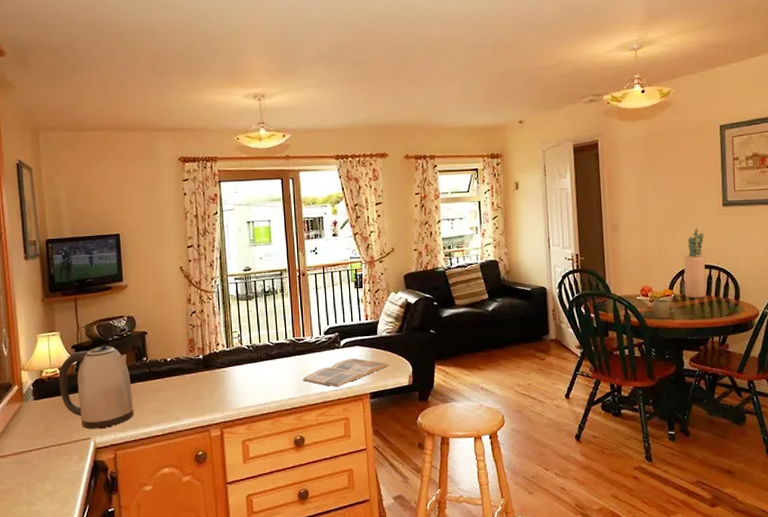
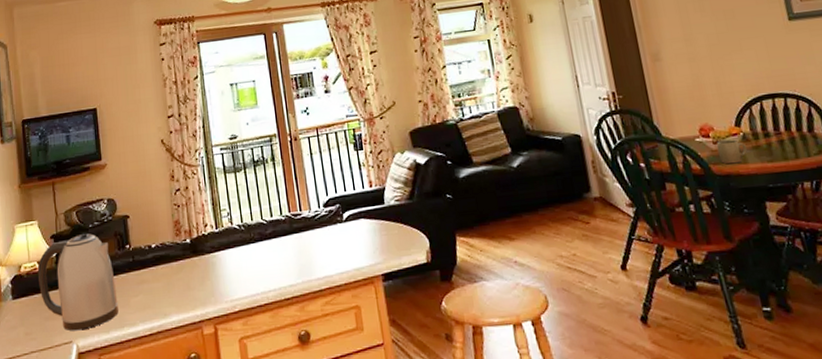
magazine: present [302,357,390,387] -> none [302,232,403,270]
vase: present [683,226,706,299] -> none [747,46,785,136]

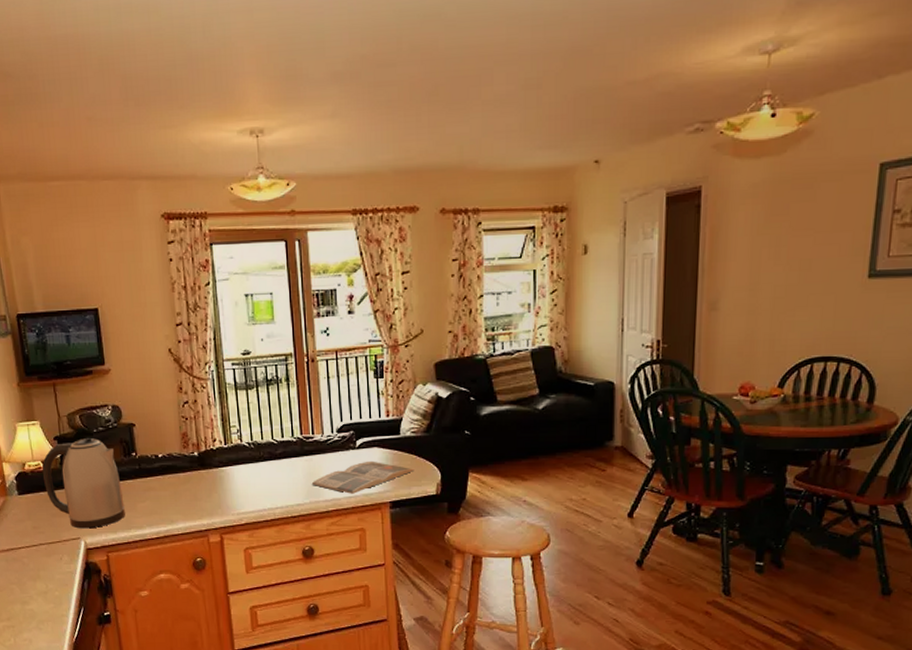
magazine: none [302,232,403,270] -> present [311,460,415,494]
mug: present [716,139,747,164] -> none [752,399,783,425]

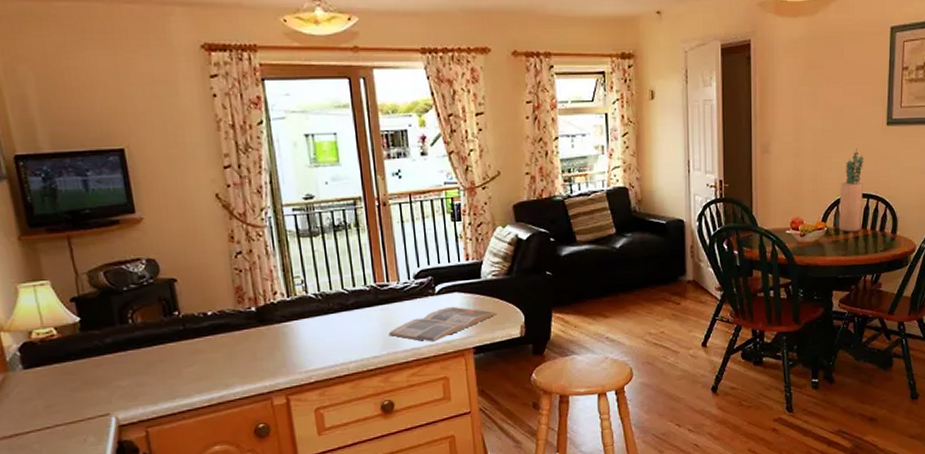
kettle: present [42,438,125,529] -> none [55,297,168,403]
vase: none [799,304,836,401] -> present [839,147,864,233]

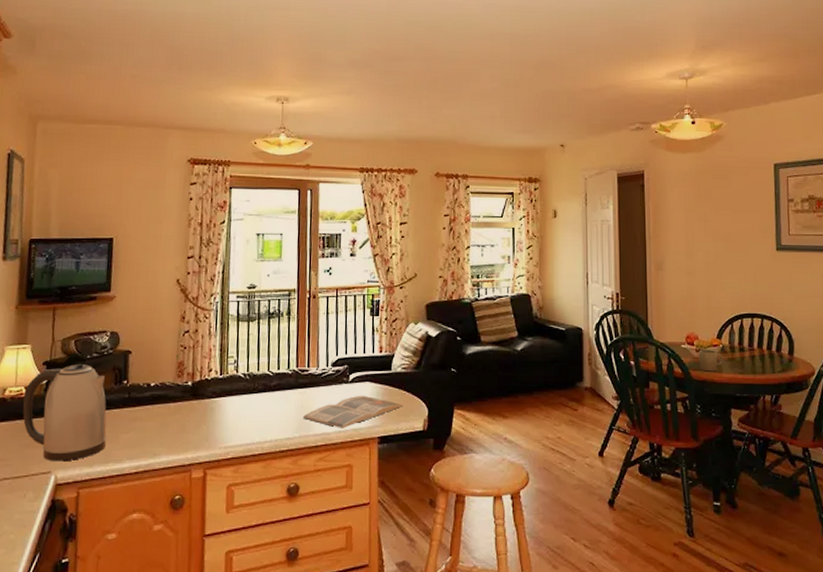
kettle: none [55,297,168,403] -> present [23,364,107,462]
mug: none [802,233,827,256] -> present [698,348,723,372]
vase: present [839,147,864,233] -> none [733,270,757,352]

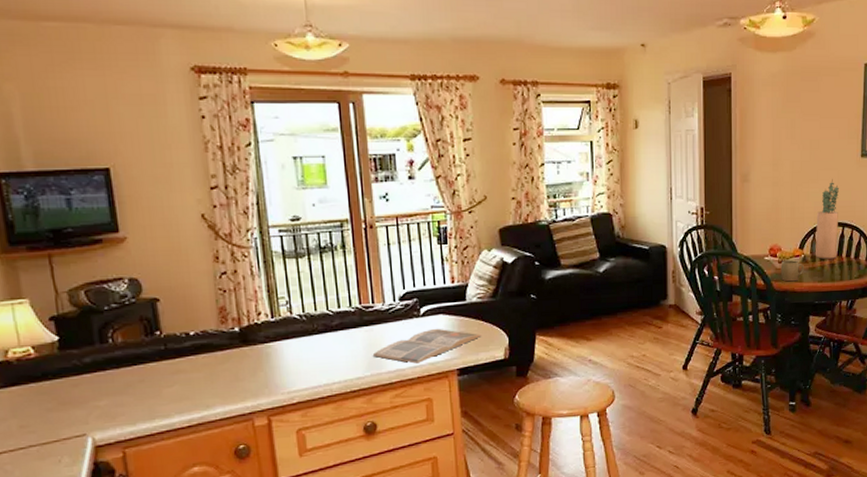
kettle: present [23,364,107,462] -> none [33,317,147,424]
vase: none [733,270,757,352] -> present [816,178,840,260]

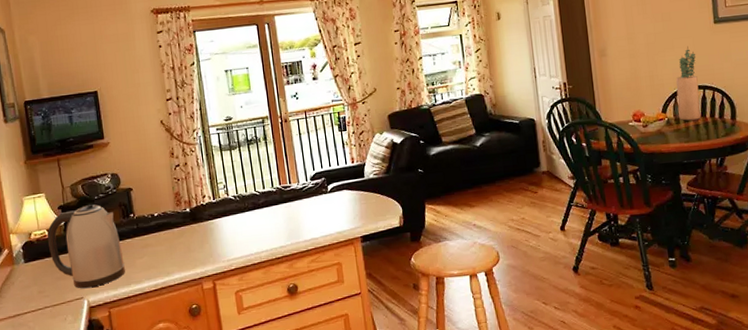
kettle: none [33,317,147,424] -> present [47,204,125,289]
magazine: present [372,328,482,364] -> none [291,202,379,233]
mug: present [780,259,804,282] -> none [645,123,669,144]

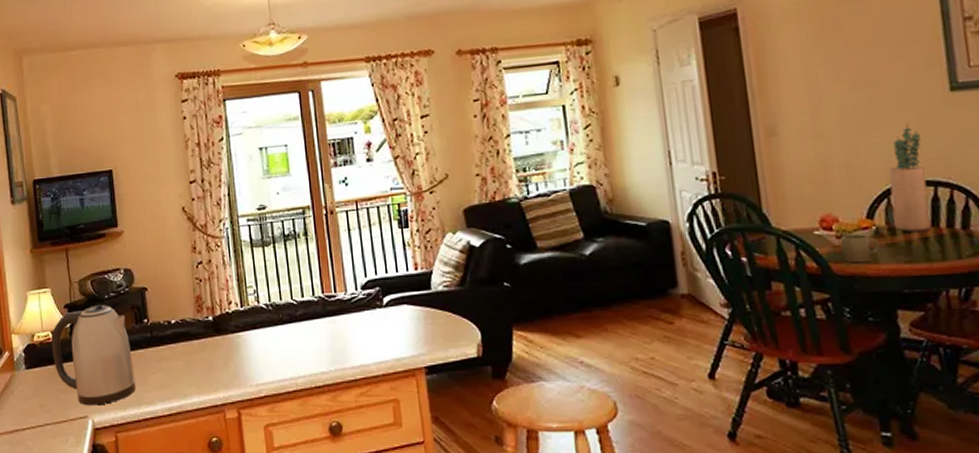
mug: none [645,123,669,144] -> present [840,233,879,263]

